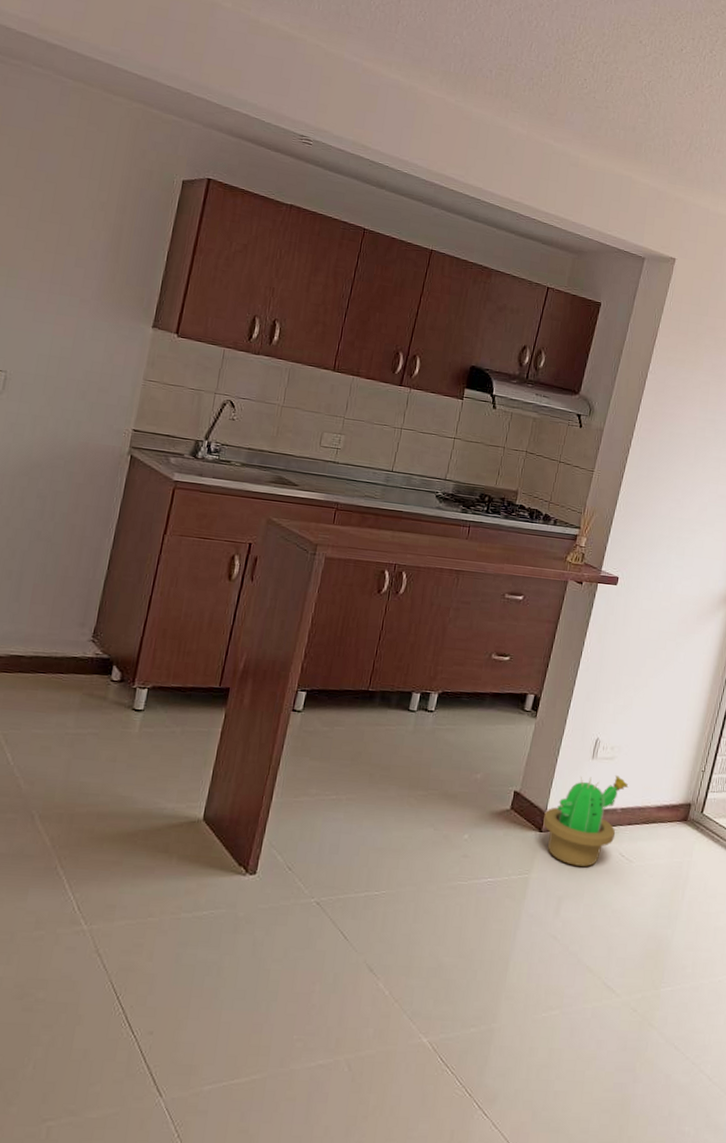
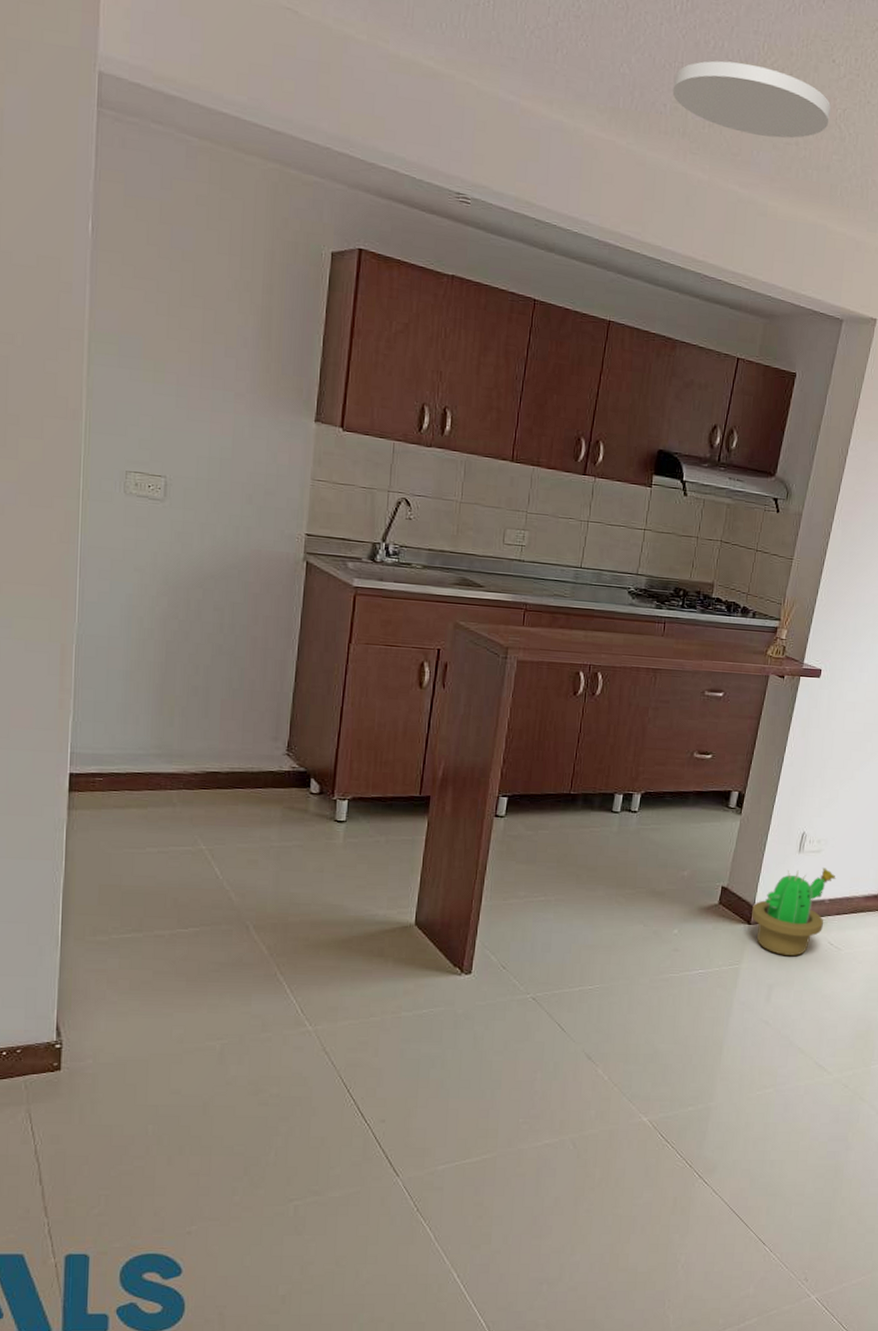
ceiling light: none [498,37,638,103] -> present [672,60,832,139]

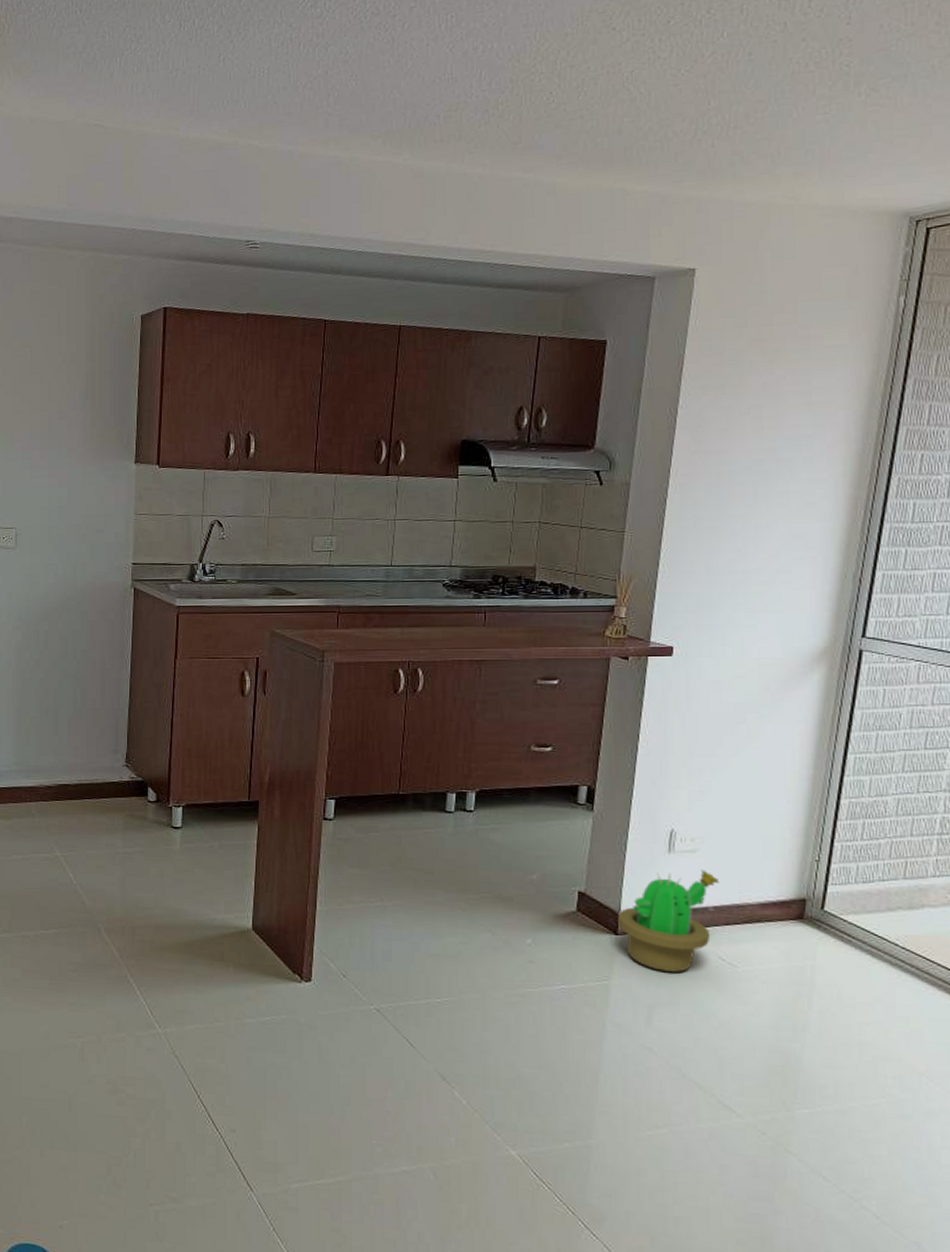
ceiling light: present [672,60,832,139] -> none [444,54,617,122]

